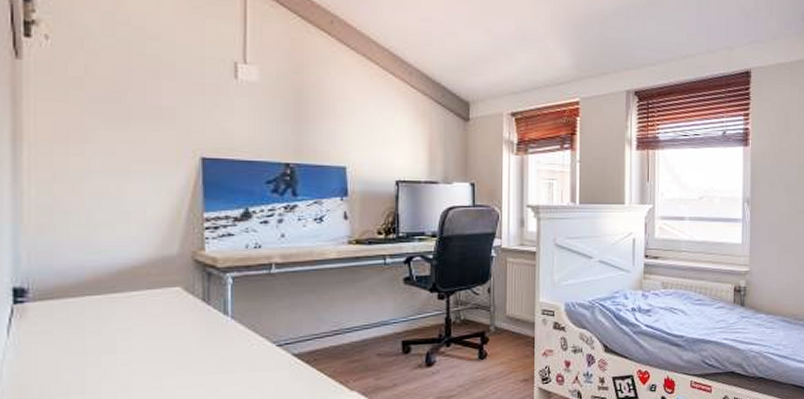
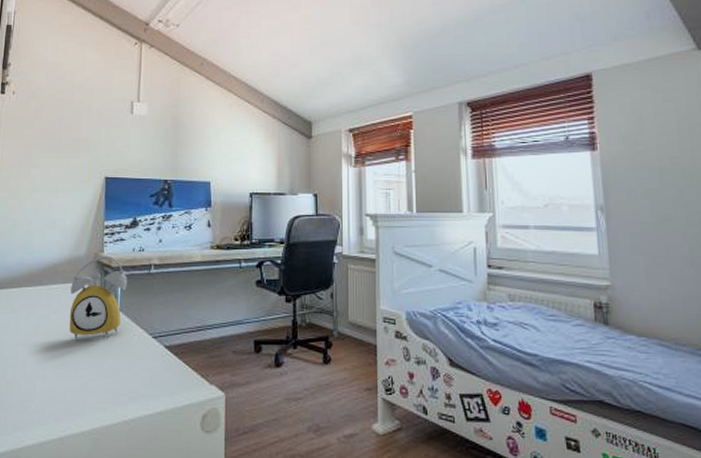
alarm clock: none [160,255,239,356] -> present [69,256,127,341]

